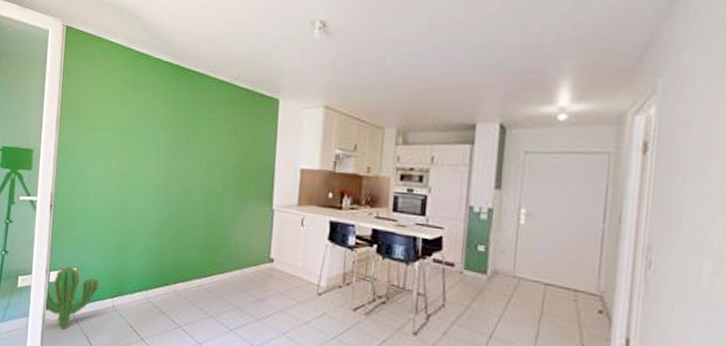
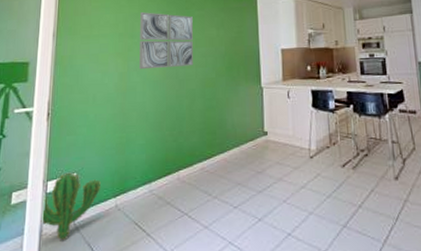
wall art: none [142,108,203,175] -> present [139,12,193,70]

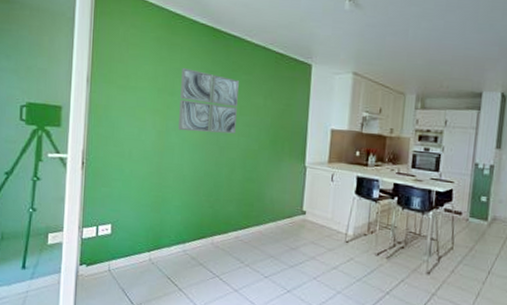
cactus: present [41,172,101,241] -> none [77,222,135,283]

